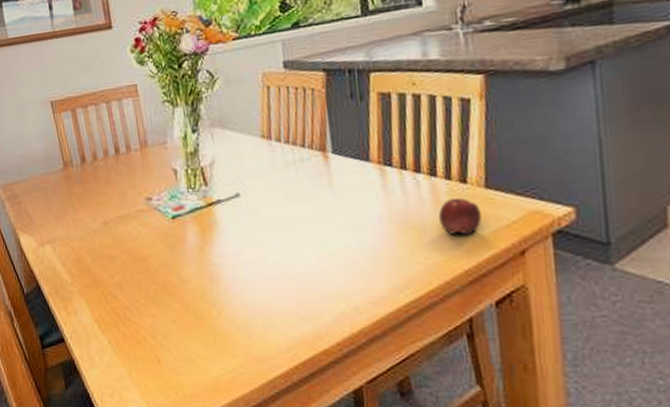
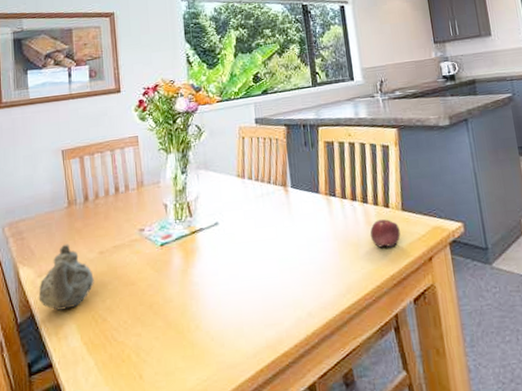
teapot: none [42,211,100,285] -> present [38,244,94,312]

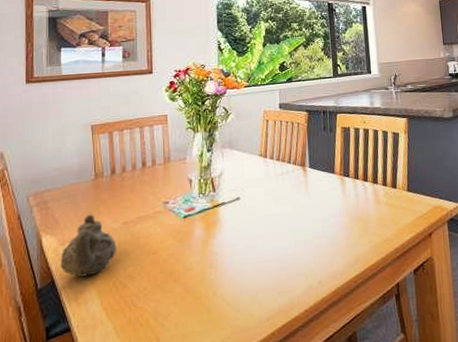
apple: present [370,219,401,248] -> none [378,198,405,224]

